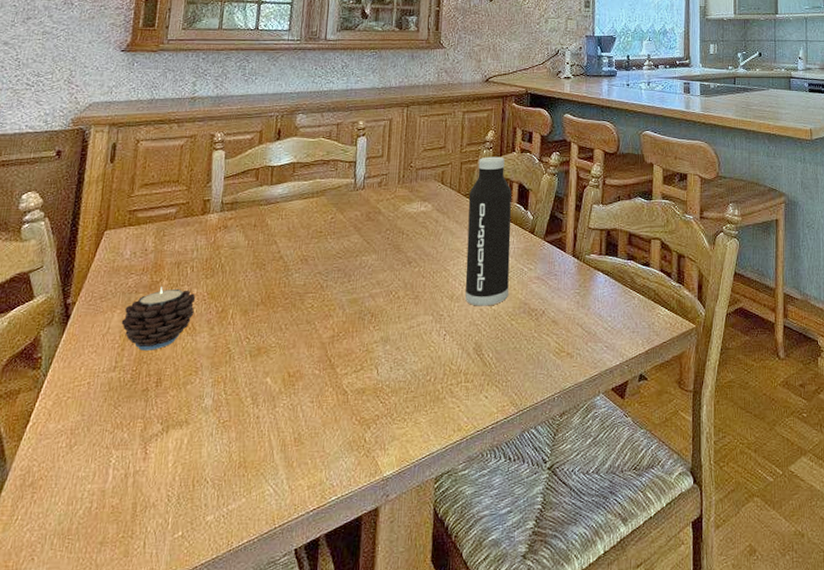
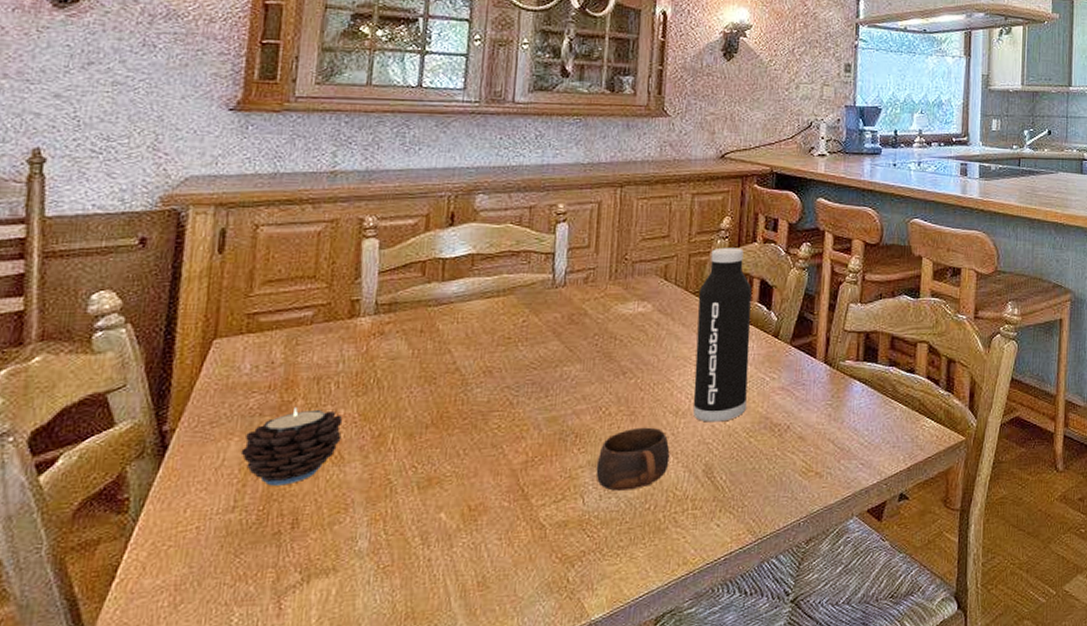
cup: none [387,309,447,364] -> present [596,427,670,491]

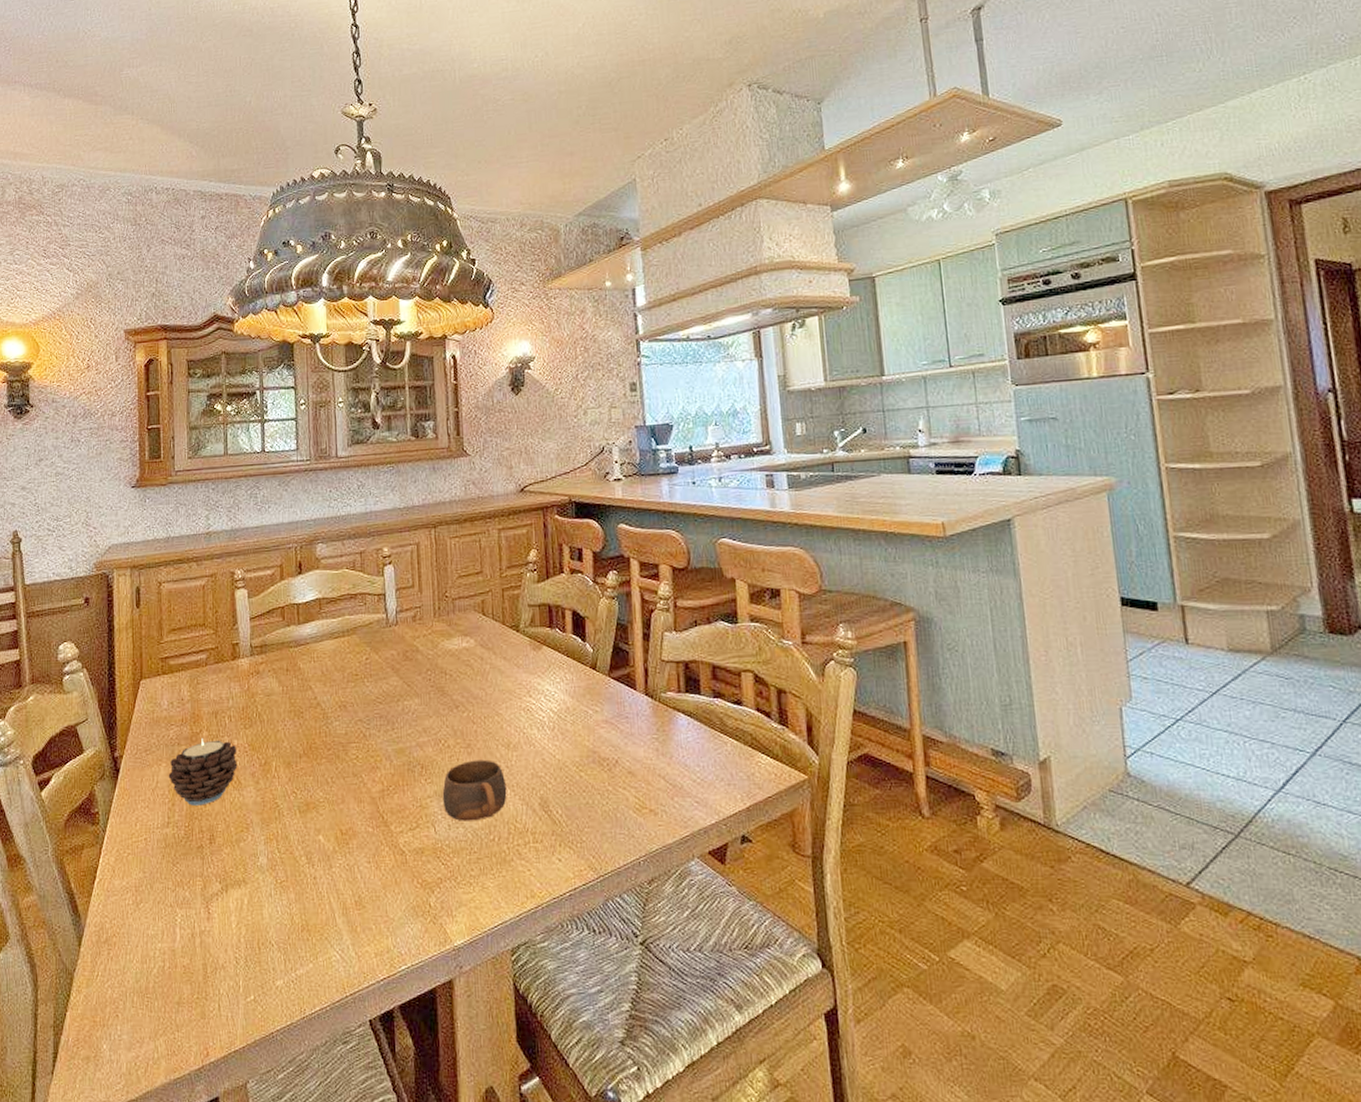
water bottle: present [693,247,752,422] -> none [515,580,573,756]

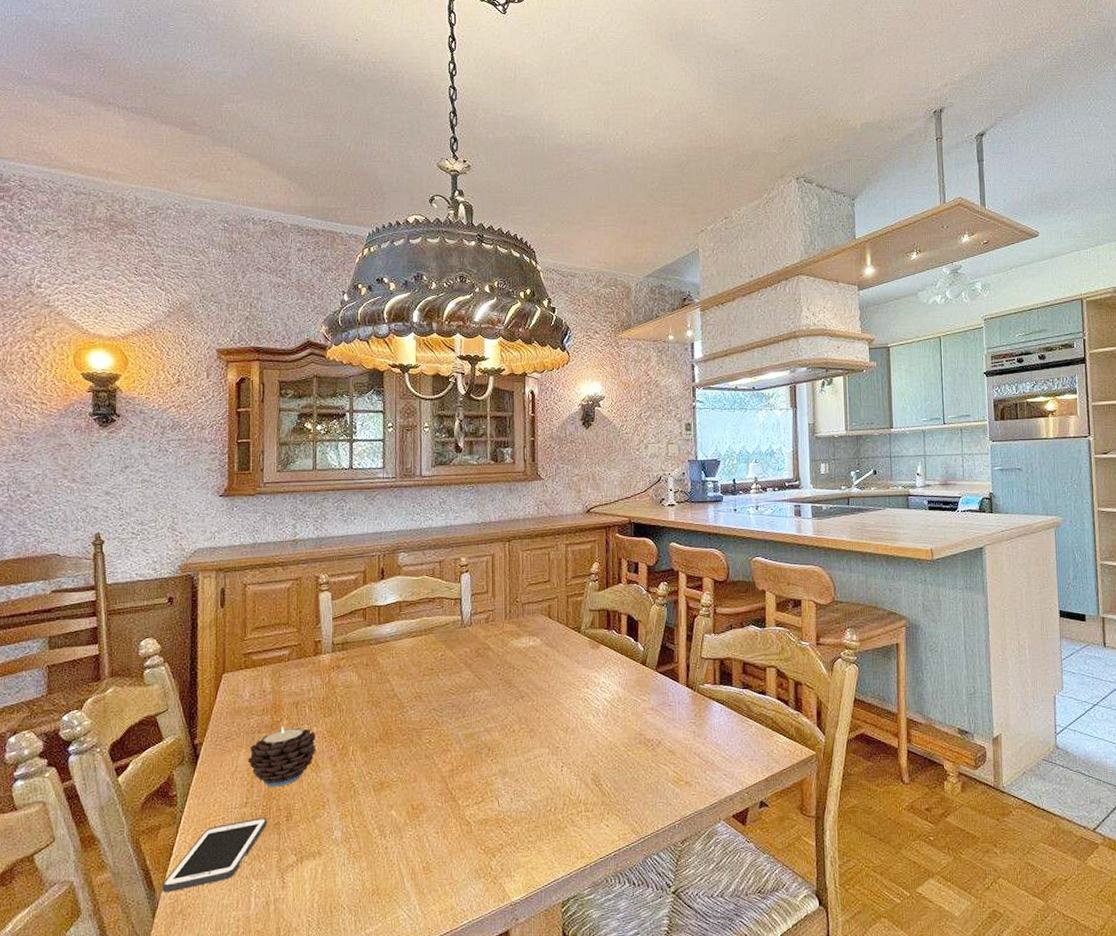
cell phone: none [87,839,190,919] -> present [162,817,267,892]
cup: present [442,759,507,821] -> none [506,742,564,795]

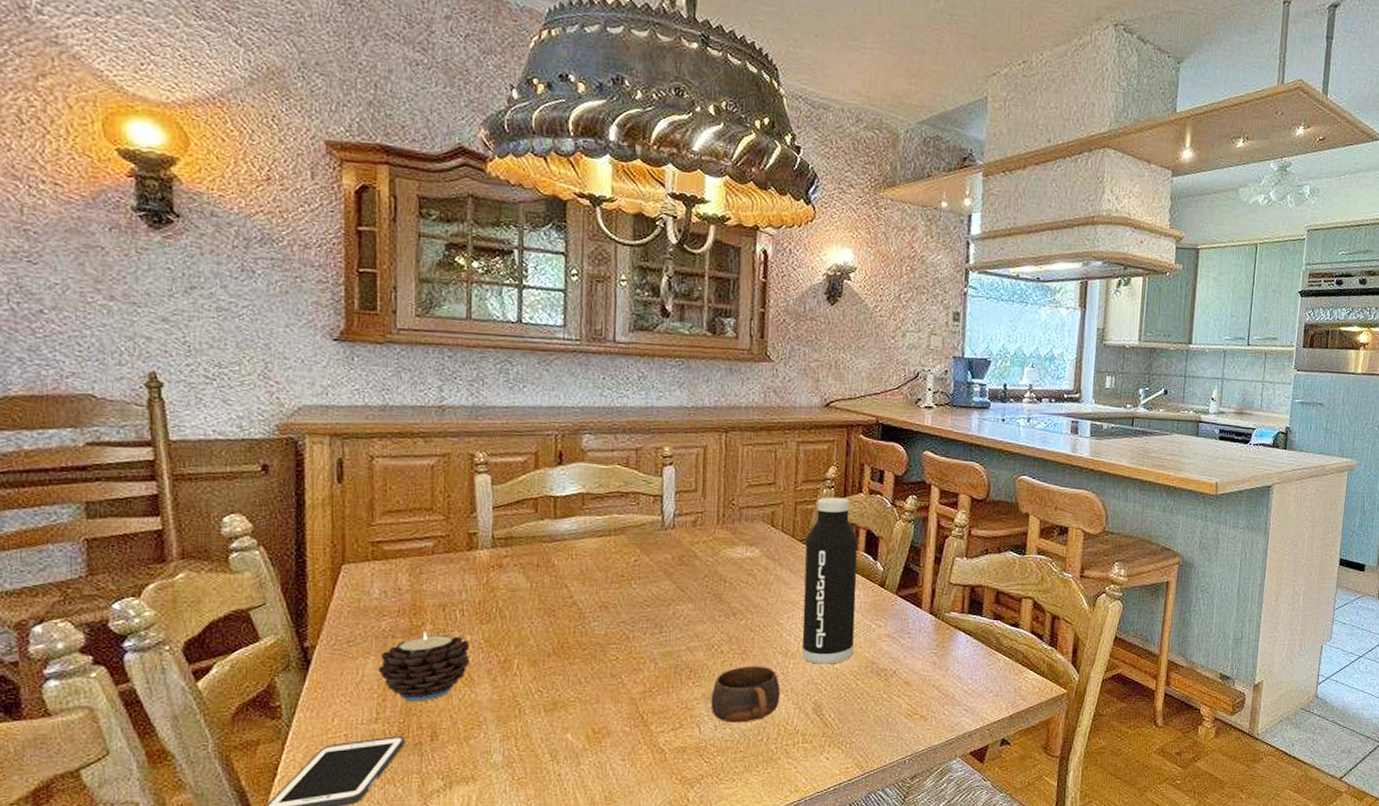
cup: none [506,742,564,795] -> present [710,666,781,723]
water bottle: none [577,588,623,738] -> present [802,497,858,664]

